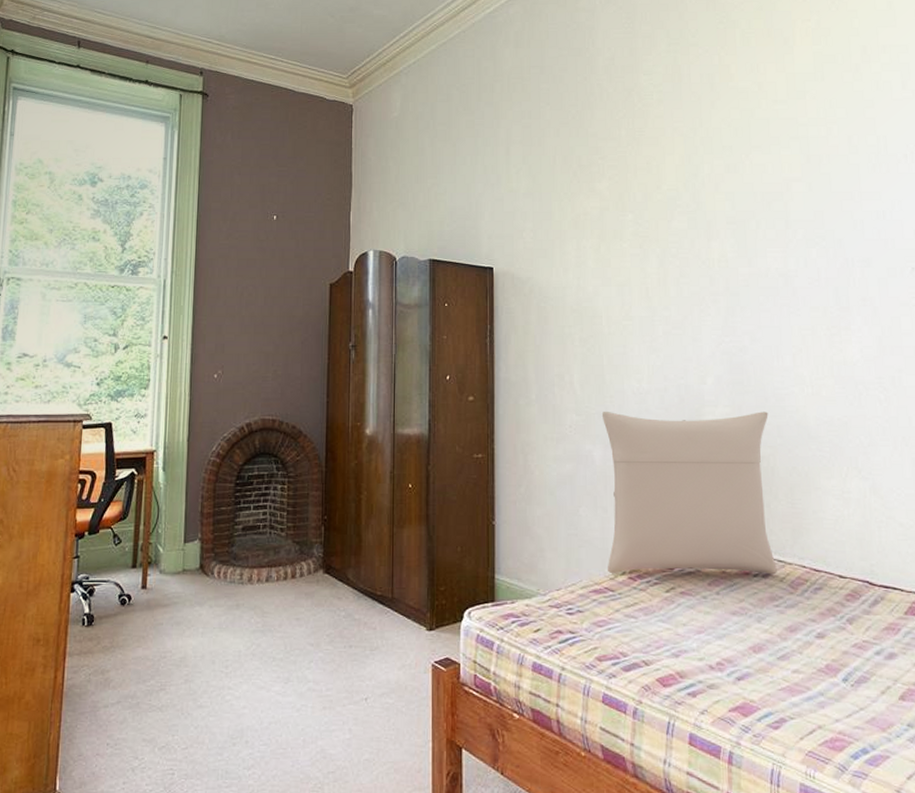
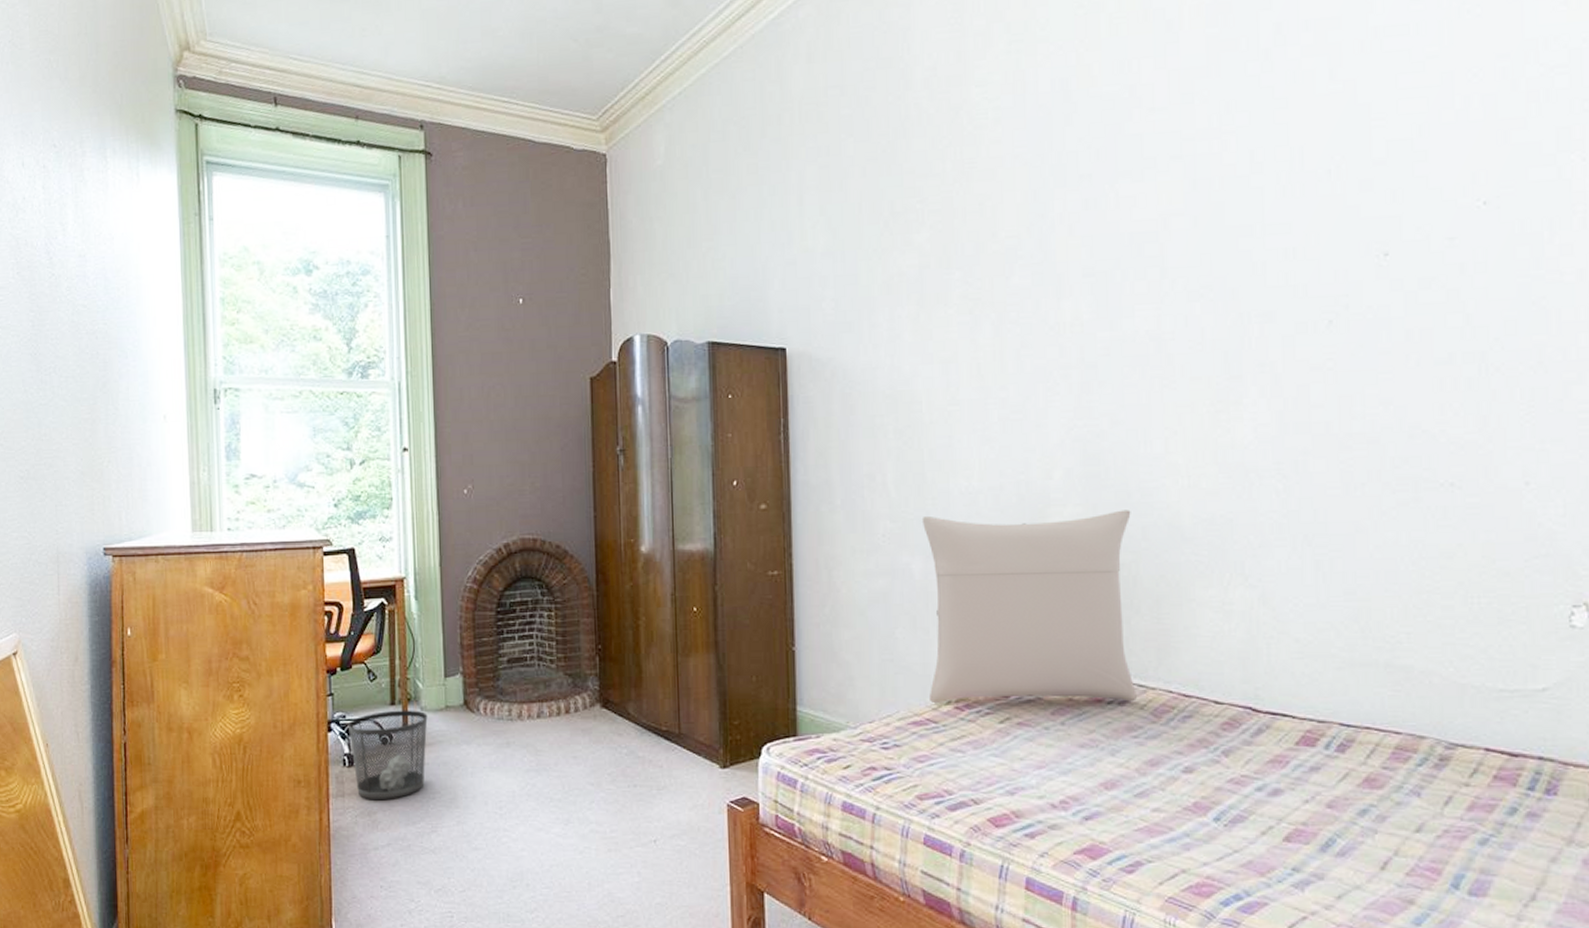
waste bin: none [90,572,166,659] -> present [347,710,428,801]

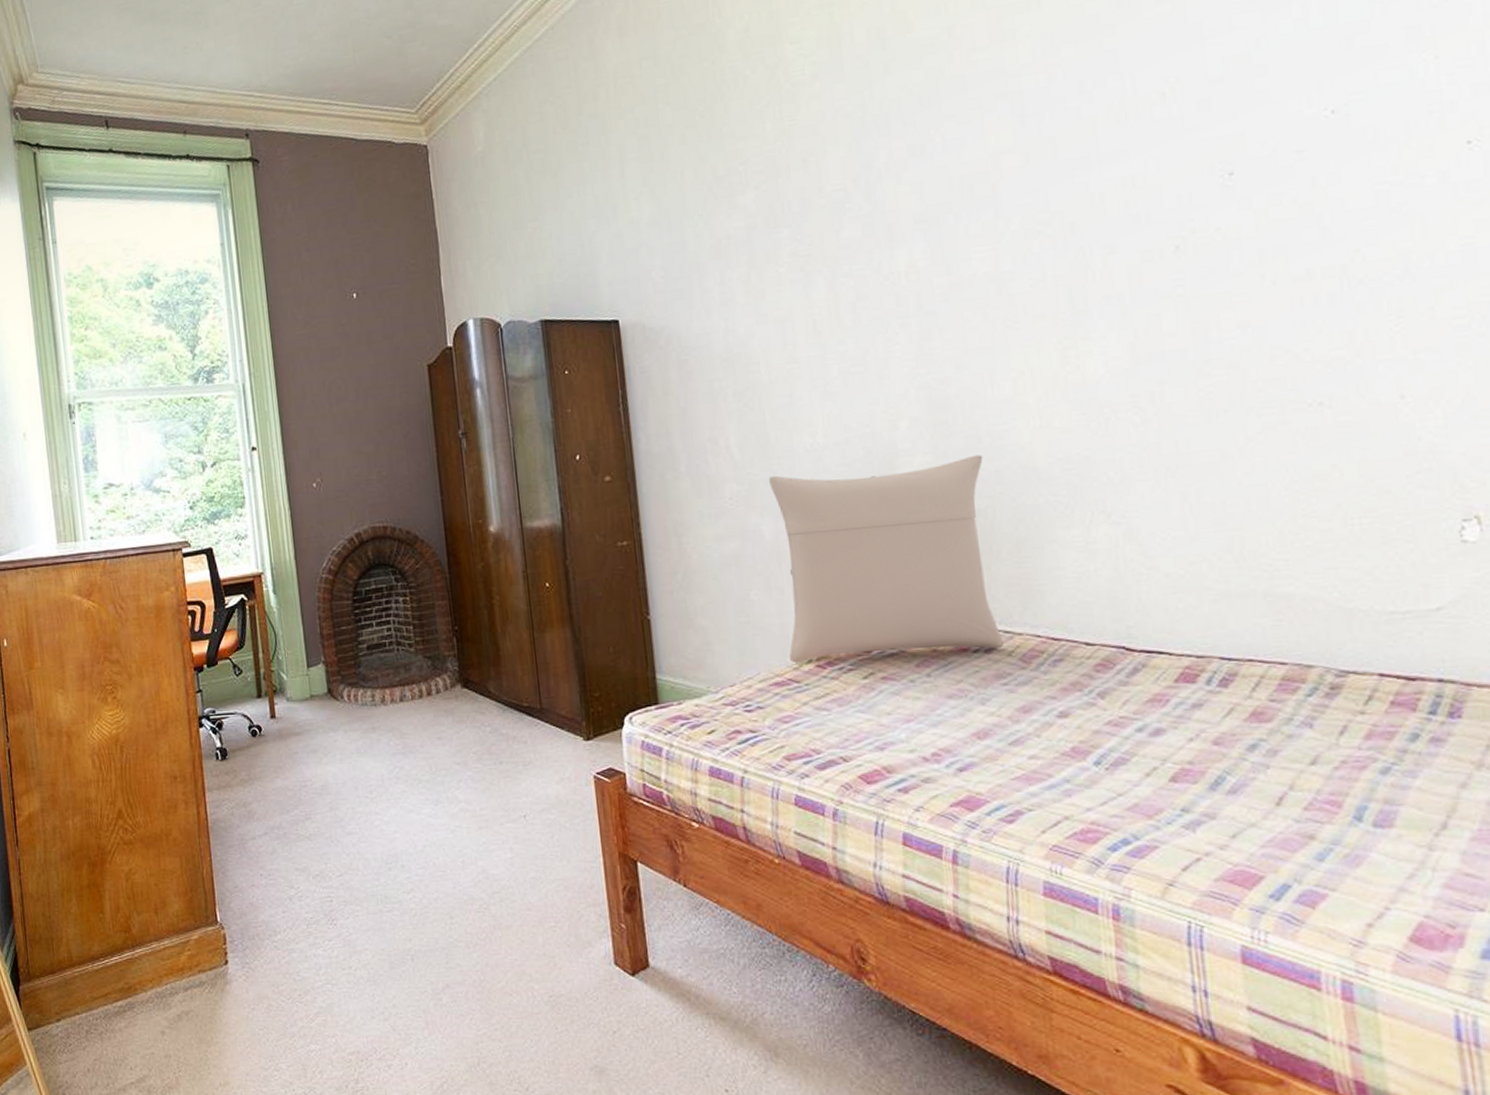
waste bin: present [347,710,428,801] -> none [217,701,296,792]

